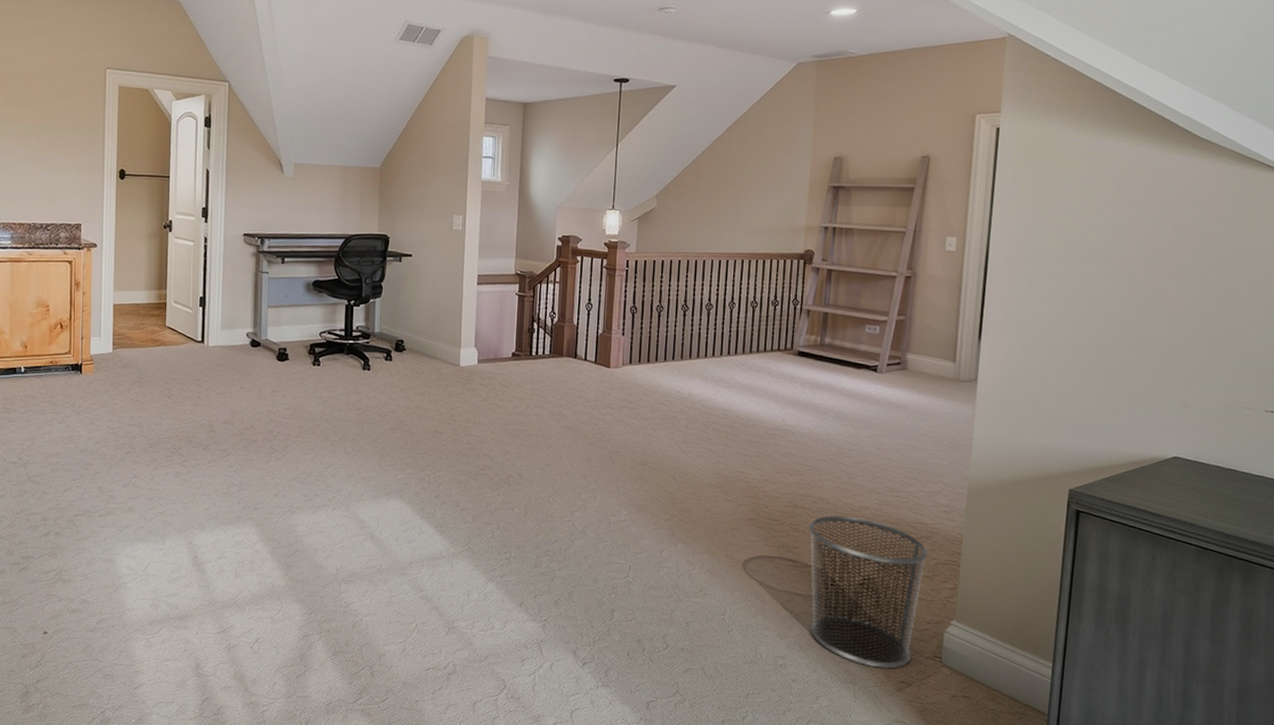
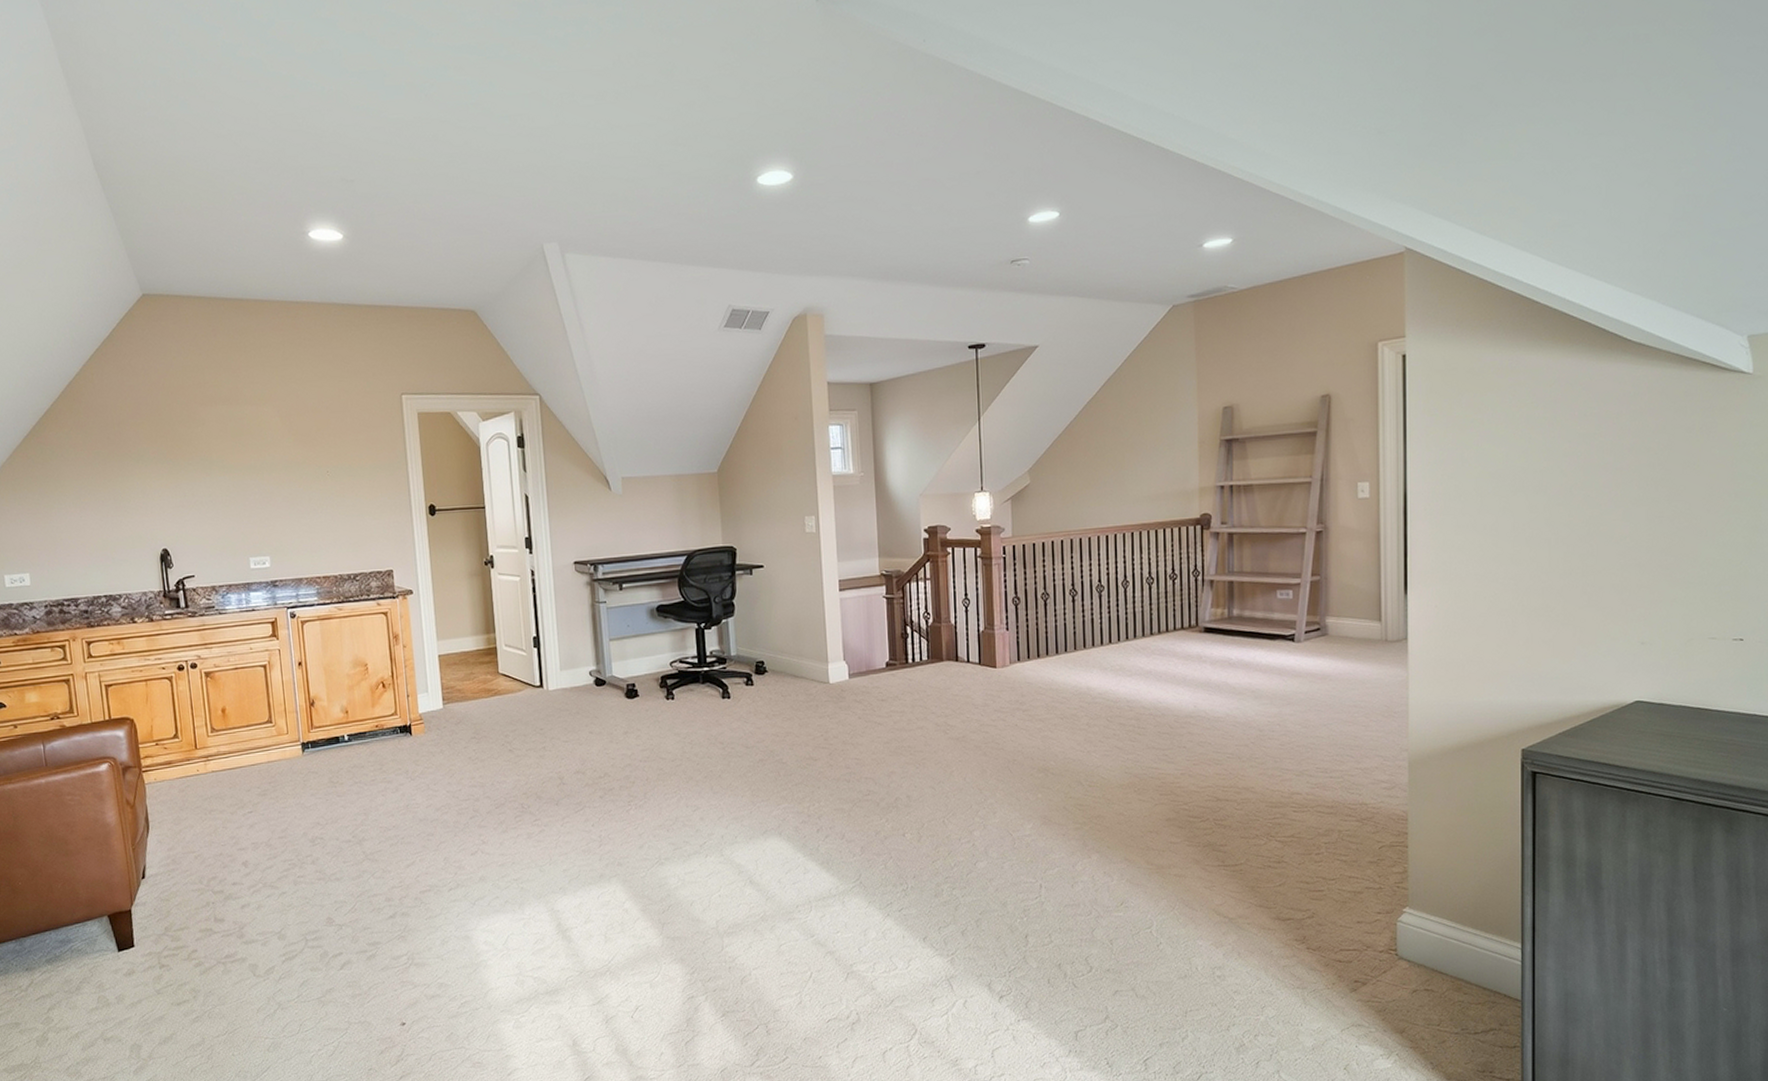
waste bin: present [808,515,929,669] -> none [1234,804,1372,968]

